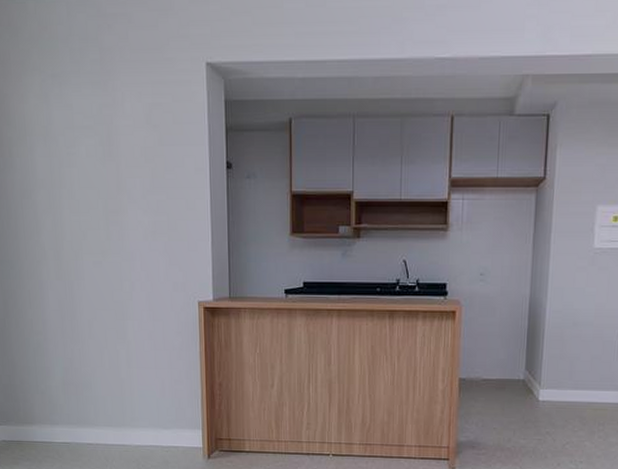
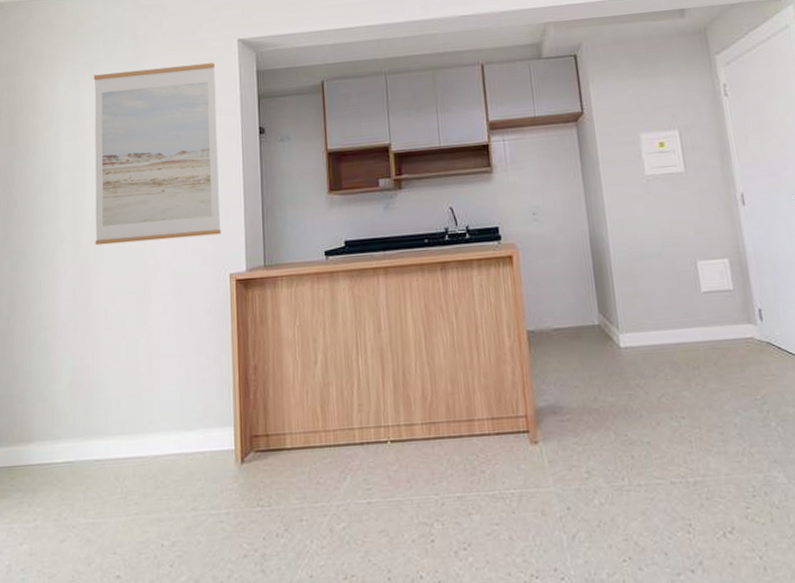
wall art: none [62,87,191,264] -> present [93,63,222,246]

